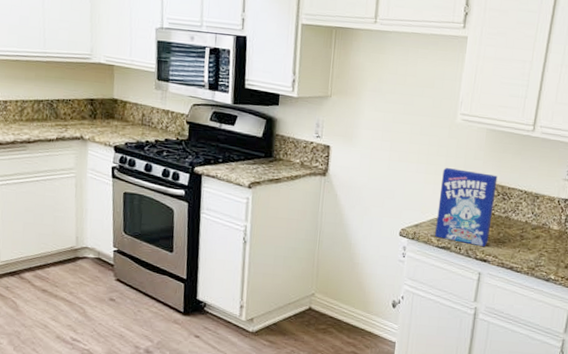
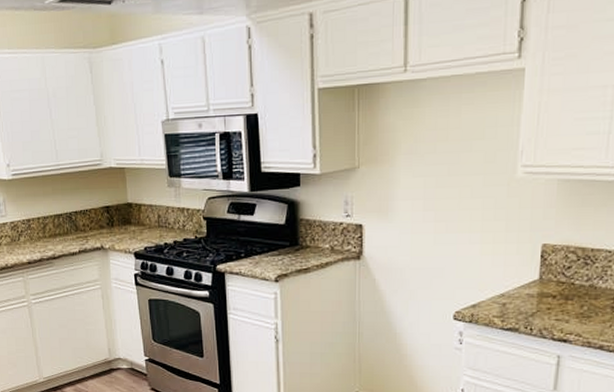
cereal box: present [435,168,498,247] -> none [498,234,576,325]

